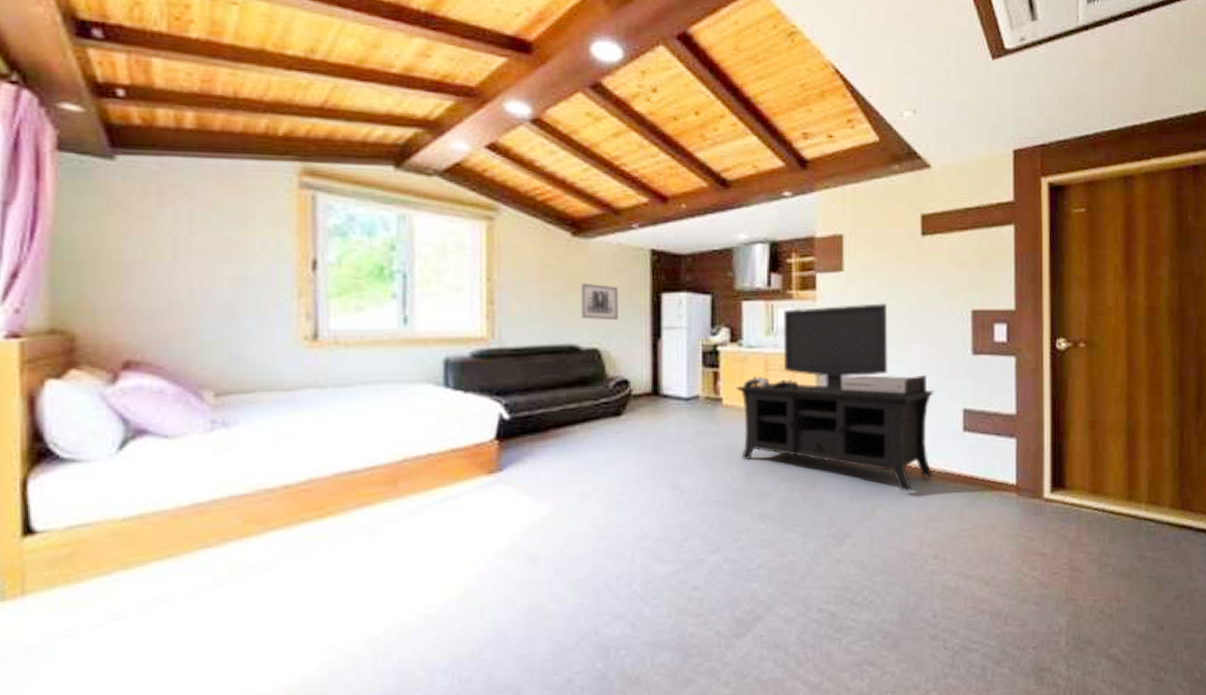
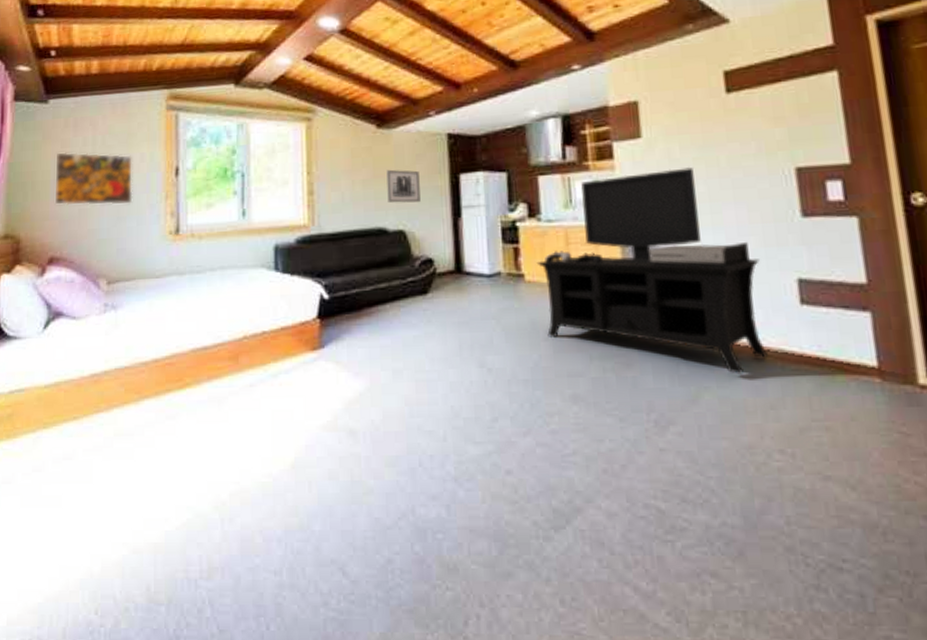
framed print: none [130,227,251,300] -> present [55,152,133,206]

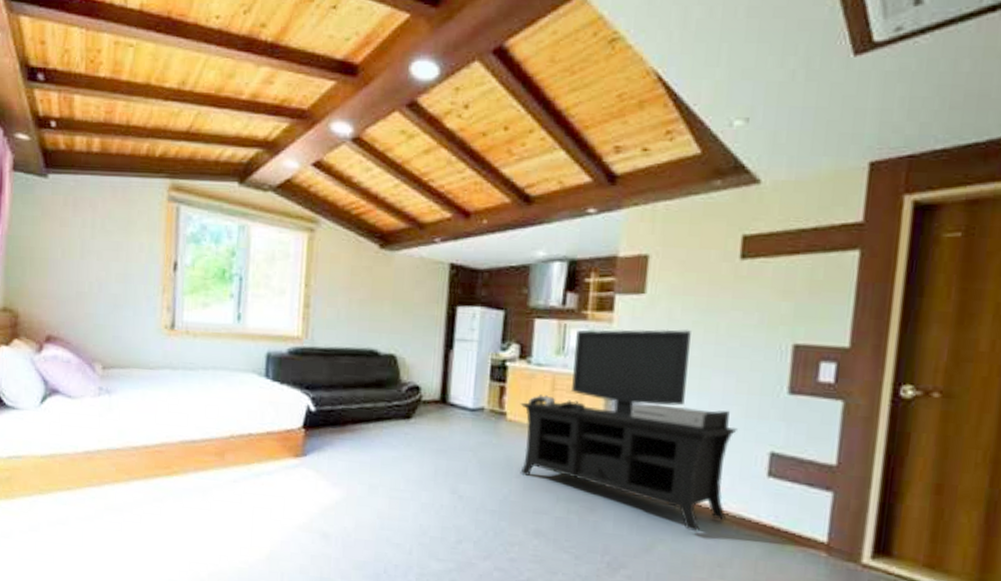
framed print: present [55,152,133,206] -> none [53,231,131,293]
wall art: present [386,169,421,203] -> none [382,292,417,330]

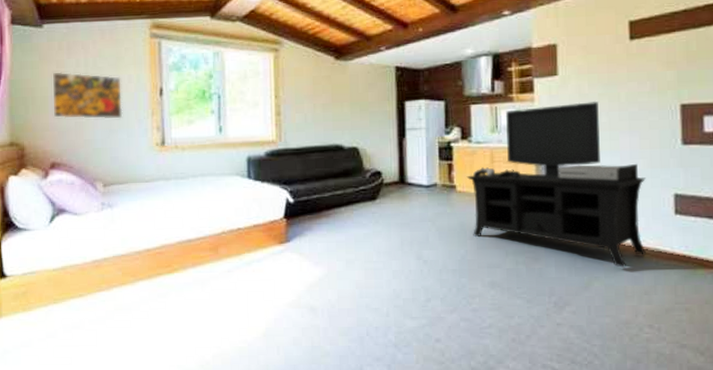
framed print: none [53,231,131,293] -> present [52,72,123,119]

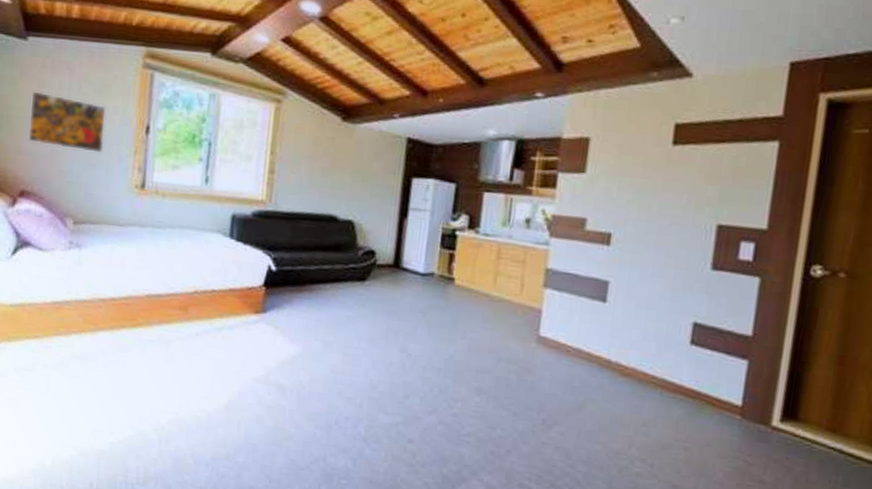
media console: present [466,101,647,268] -> none [465,204,665,394]

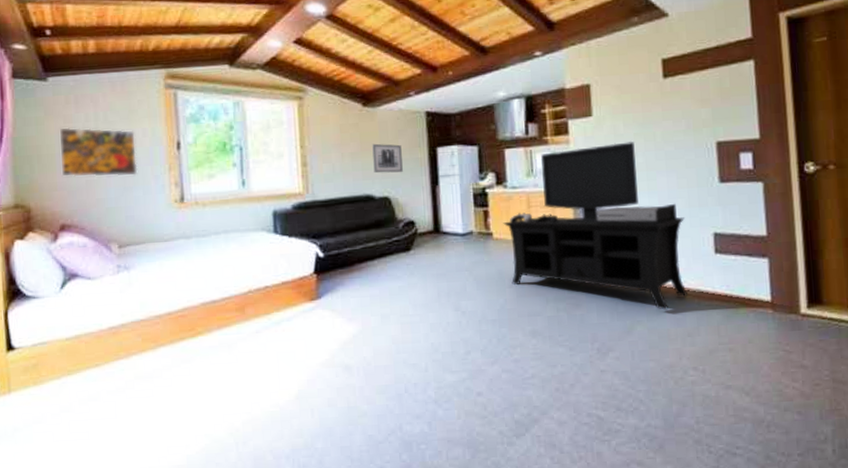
wall art: none [342,162,375,198] -> present [372,143,403,174]
media console: none [465,204,665,394] -> present [503,142,689,310]

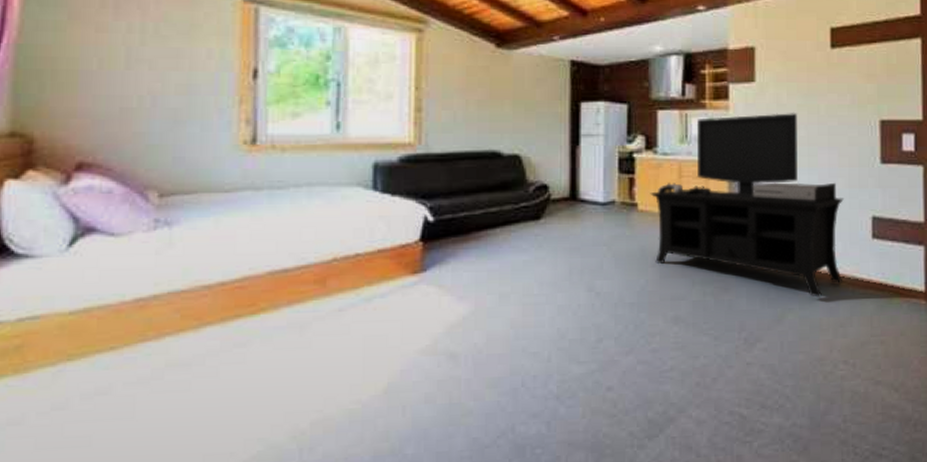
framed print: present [59,127,138,177] -> none [86,37,196,106]
wall art: present [372,143,403,174] -> none [504,91,539,128]

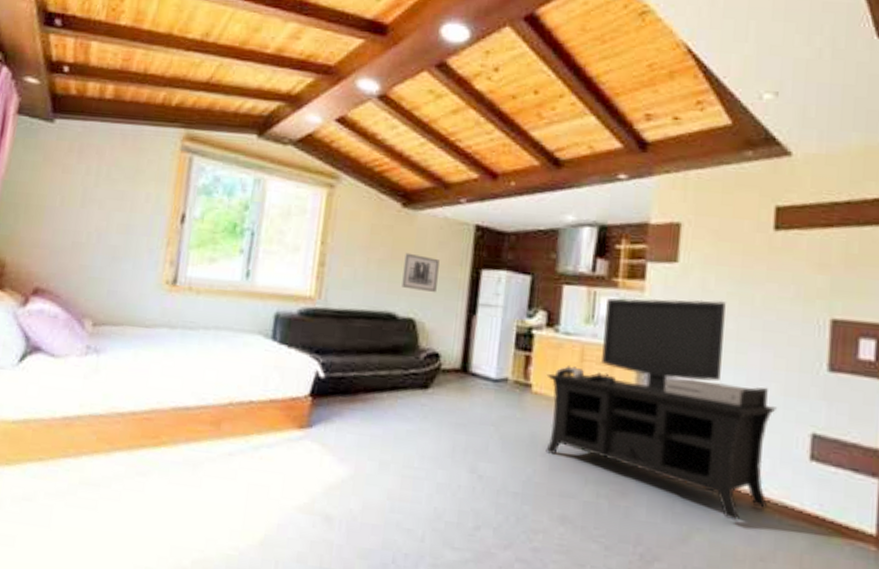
wall art: none [504,91,539,128] -> present [402,252,440,293]

